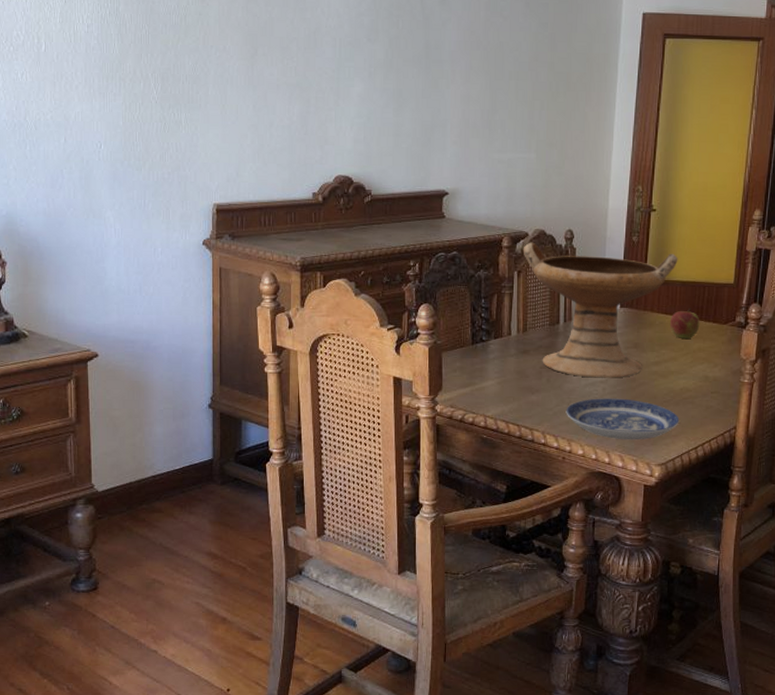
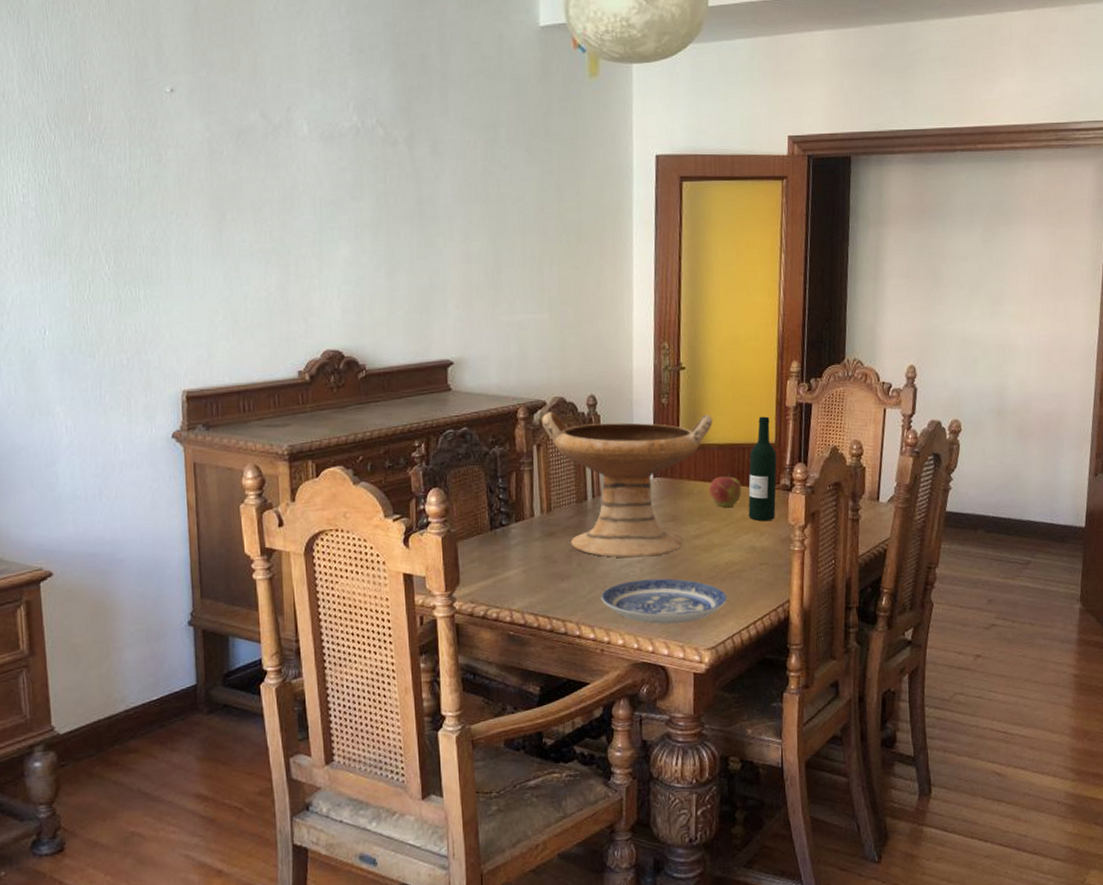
wine bottle: none [704,258,734,354] -> present [748,416,777,522]

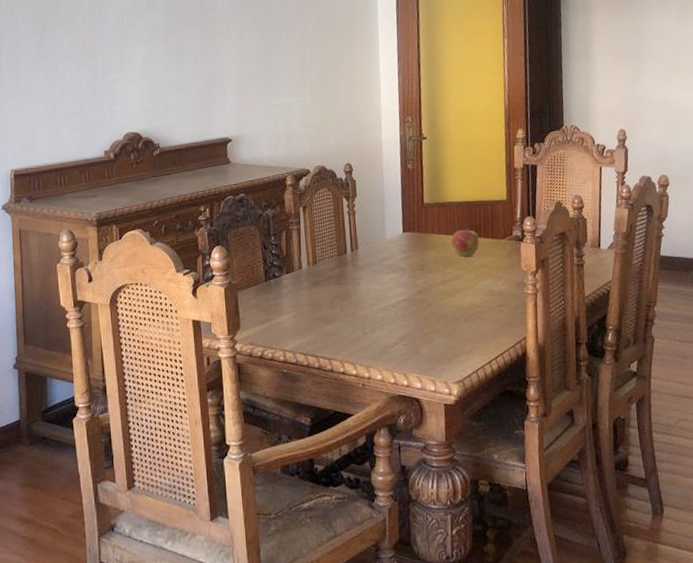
decorative bowl: present [541,411,713,558] -> none [306,177,452,303]
plate: present [601,578,727,625] -> none [361,320,471,361]
wine bottle: present [748,416,777,522] -> none [485,177,510,268]

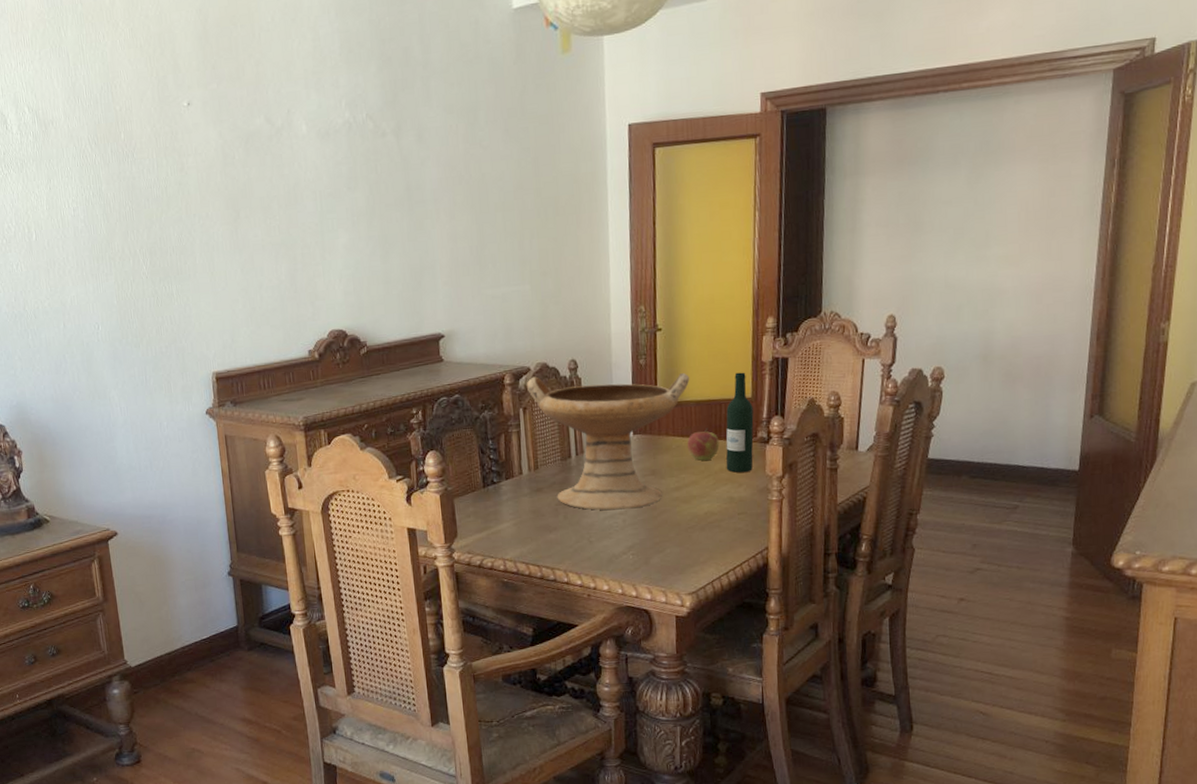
decorative bowl: none [306,177,452,303] -> present [526,373,690,511]
wine bottle: none [485,177,510,268] -> present [725,372,754,473]

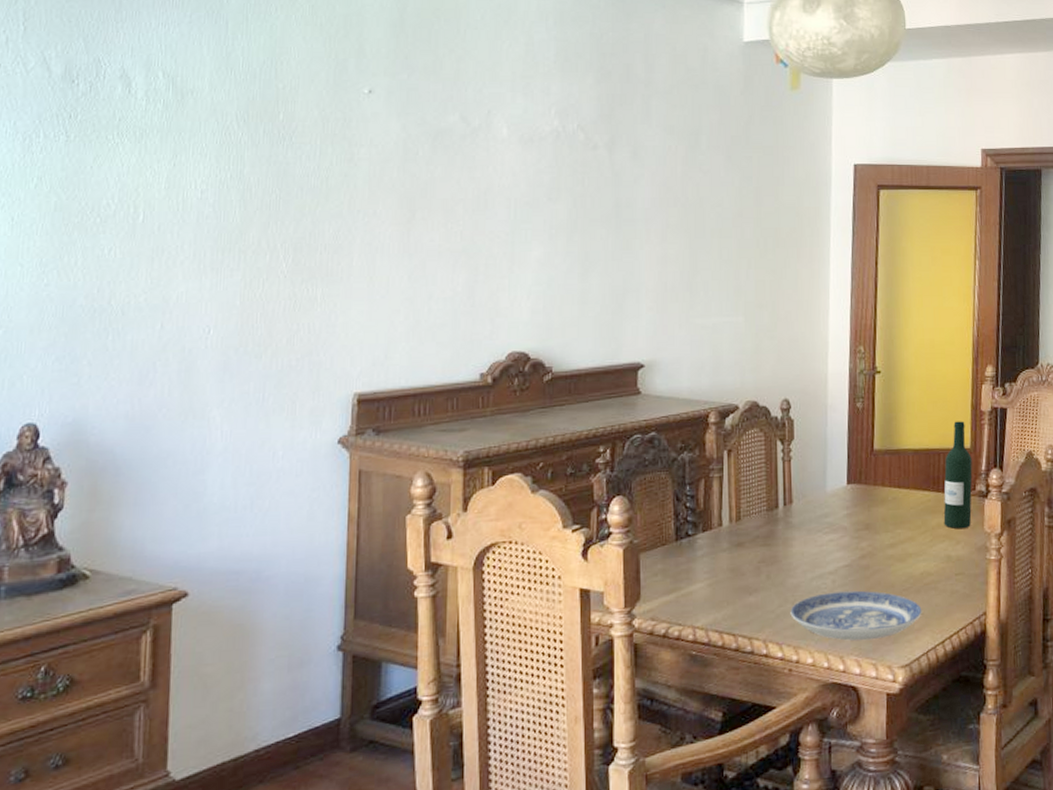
decorative bowl: present [526,373,690,511] -> none [733,416,908,570]
plate: none [586,528,707,572] -> present [790,590,922,641]
apple: present [687,428,720,461] -> none [904,479,937,515]

